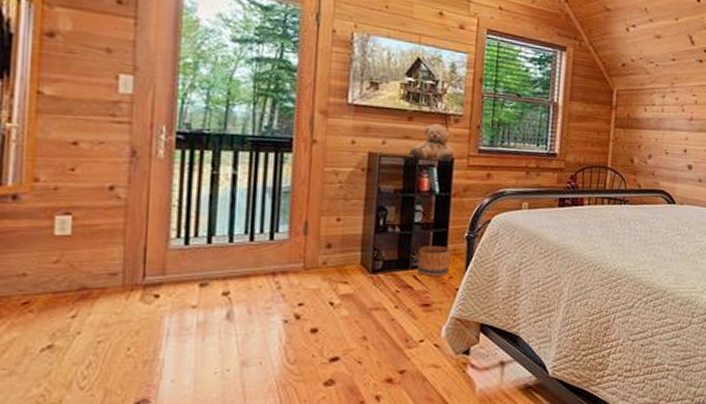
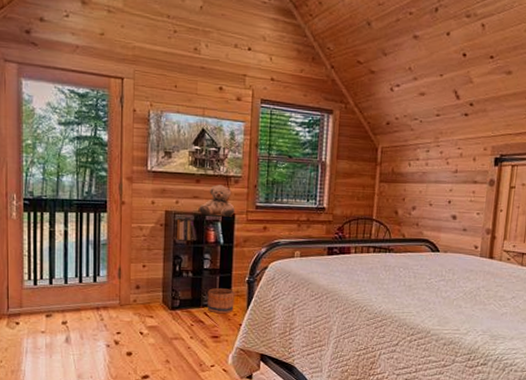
books: none [382,161,408,189] -> present [177,217,197,241]

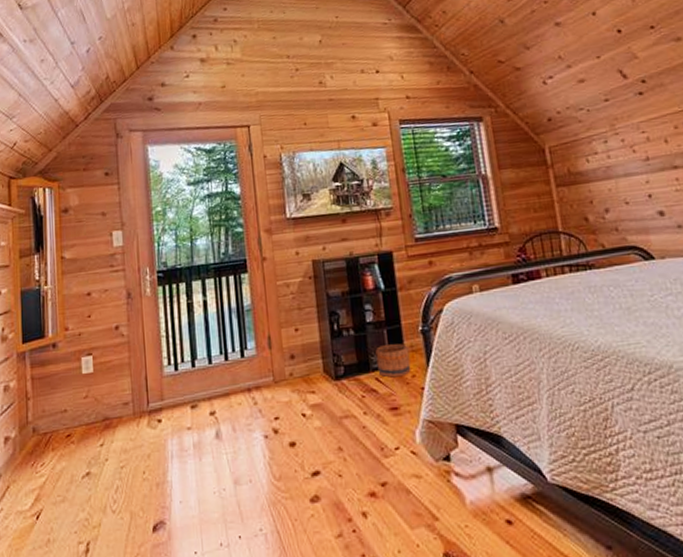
books: present [177,217,197,241] -> none [327,264,353,292]
teddy bear: present [199,185,235,217] -> none [350,221,392,259]

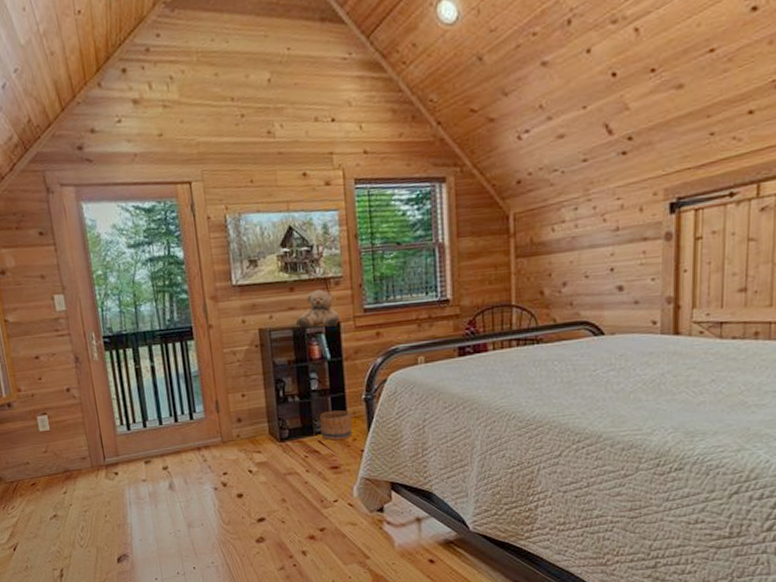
teddy bear: none [350,221,392,259] -> present [297,289,340,329]

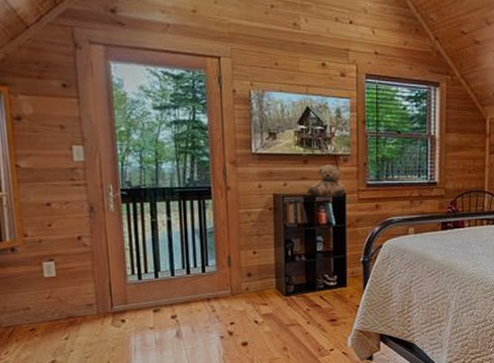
books: none [274,333,299,361] -> present [287,200,308,223]
basket: present [319,410,353,441] -> none [322,270,350,296]

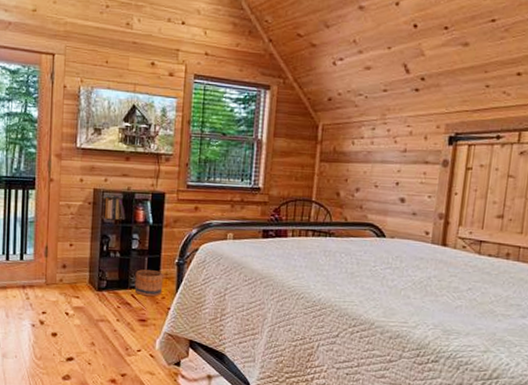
teddy bear: present [309,164,345,197] -> none [128,163,165,196]
basket: none [322,270,350,296] -> present [134,269,163,297]

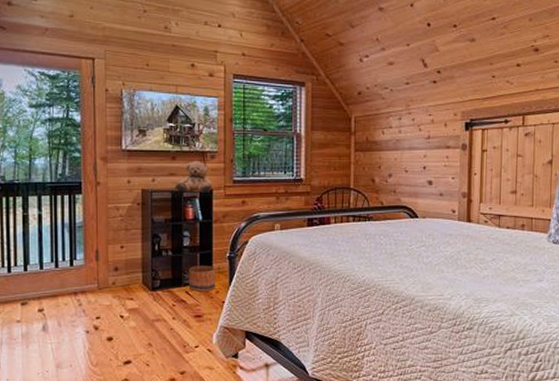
books: present [105,196,126,220] -> none [155,195,175,218]
teddy bear: none [128,163,165,196] -> present [176,161,212,193]

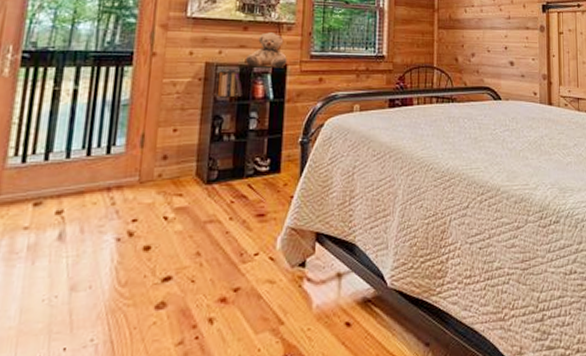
books: none [155,195,175,218] -> present [218,70,243,96]
basket: present [188,266,216,292] -> none [251,153,286,185]

